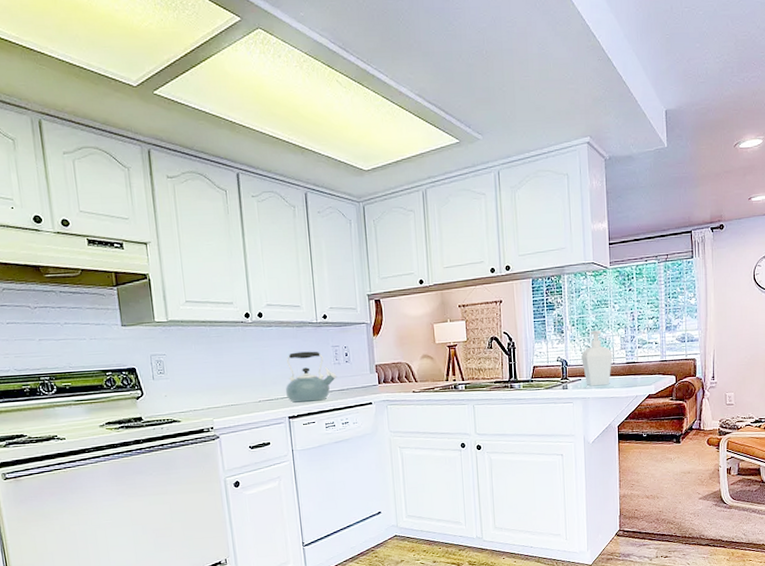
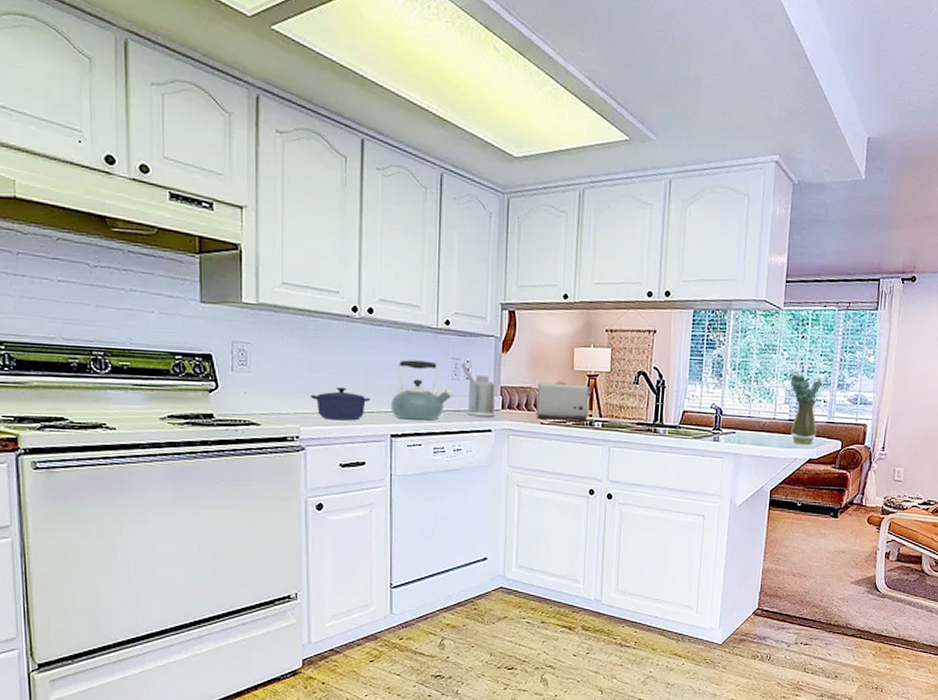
cooking pot: none [218,381,269,411] -> present [310,387,371,421]
soap dispenser: none [340,349,373,394] -> present [461,363,495,418]
toaster: none [406,354,453,389] -> present [536,382,592,421]
soap bottle: present [581,330,613,387] -> none [738,378,775,443]
vase: none [622,319,653,384] -> present [789,369,822,445]

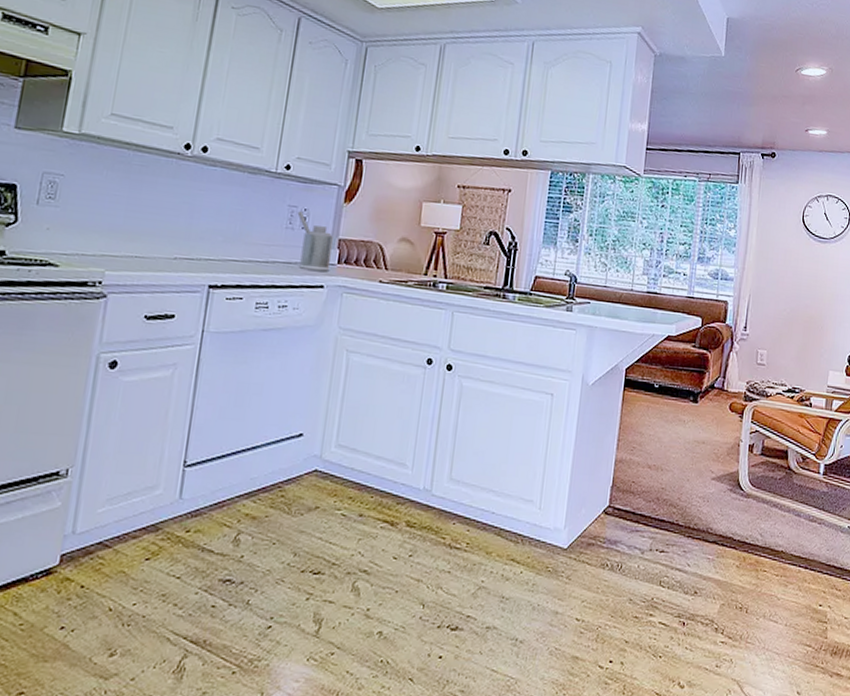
cooking pot: present [310,387,371,421] -> none [122,228,191,268]
kettle: present [390,360,454,422] -> none [212,203,286,273]
toaster: present [536,382,592,421] -> none [375,237,438,282]
vase: present [789,369,822,445] -> none [648,238,682,321]

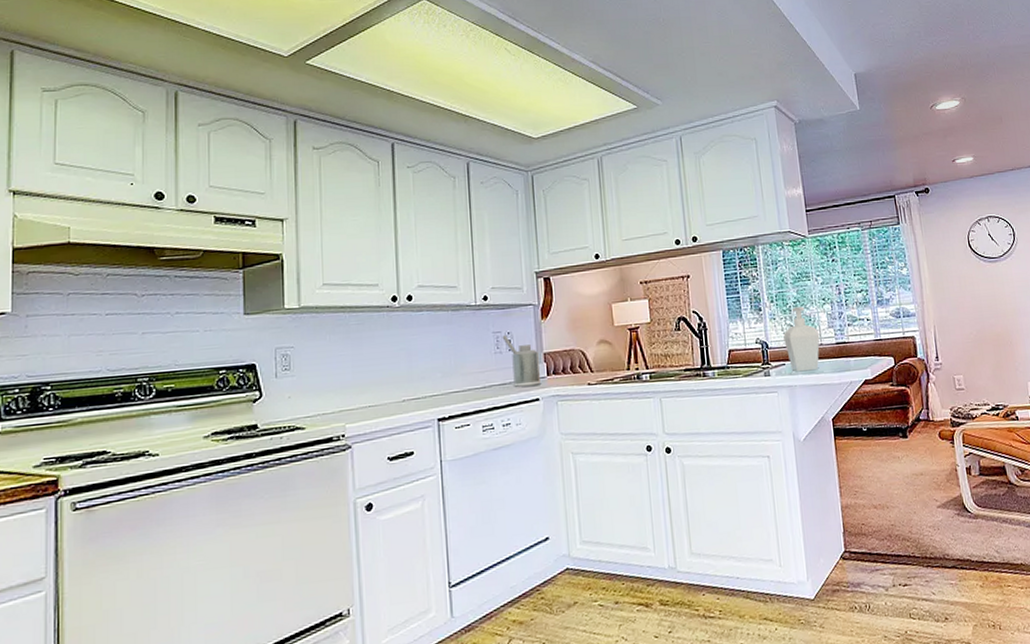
soap bottle: none [594,245,632,316] -> present [783,306,820,373]

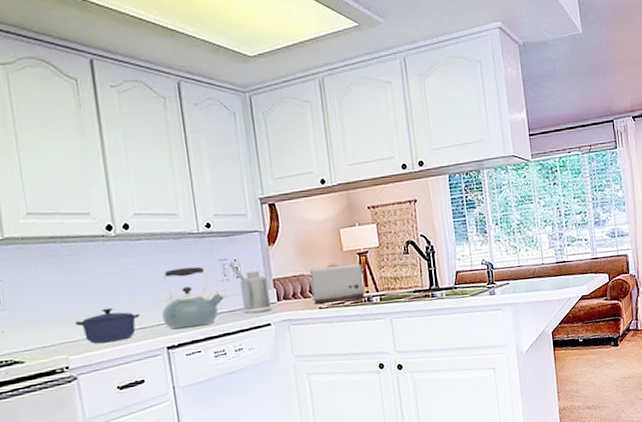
cooking pot: none [354,377,415,413] -> present [74,307,140,344]
kettle: none [435,338,498,402] -> present [161,266,227,330]
toaster: none [580,339,636,380] -> present [309,263,365,304]
soap bottle: present [783,306,820,373] -> none [507,228,542,291]

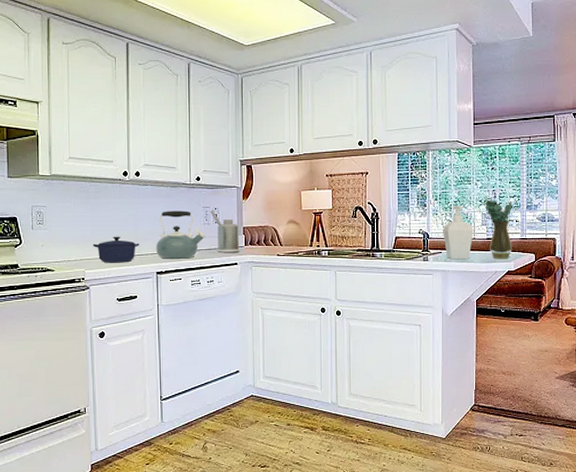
toaster: present [309,263,365,304] -> none [273,221,318,252]
soap bottle: none [507,228,542,291] -> present [443,205,474,260]
vase: none [548,215,584,285] -> present [484,196,512,259]

